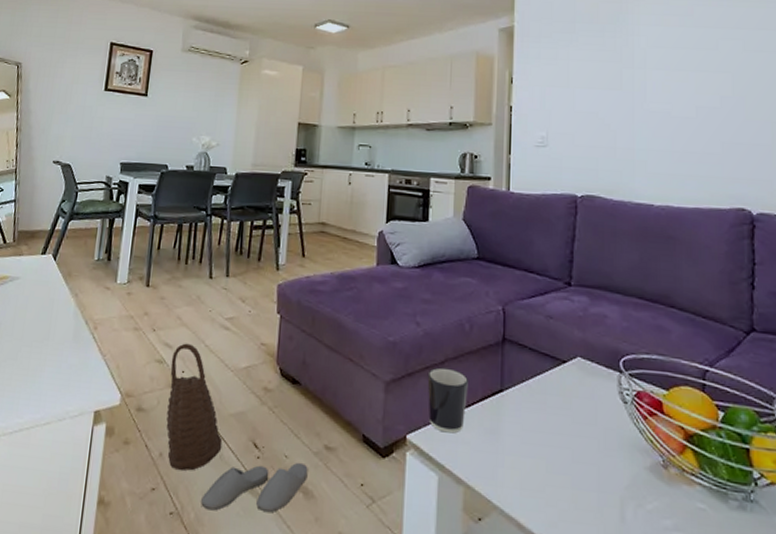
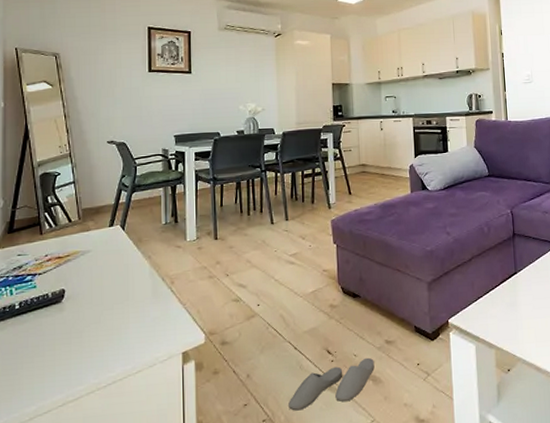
basket: present [166,343,223,471] -> none [246,281,301,385]
mug: present [427,367,468,434] -> none [459,263,491,312]

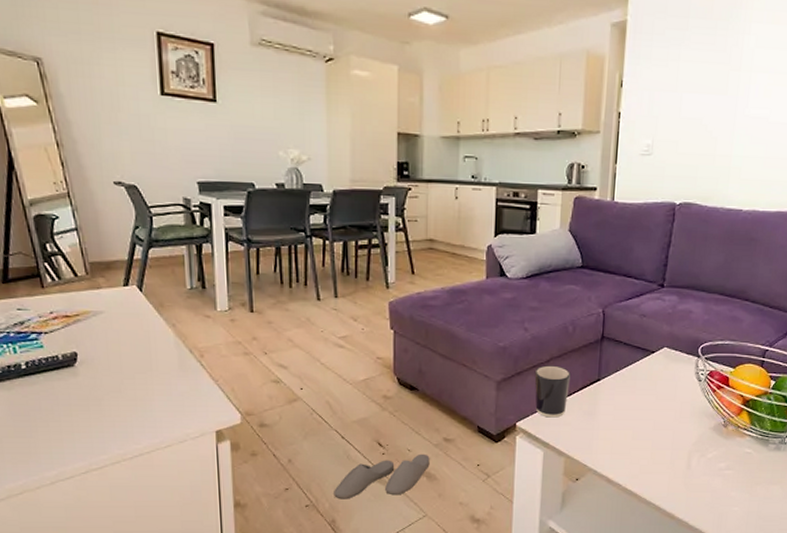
mug: none [459,263,491,312] -> present [534,365,570,418]

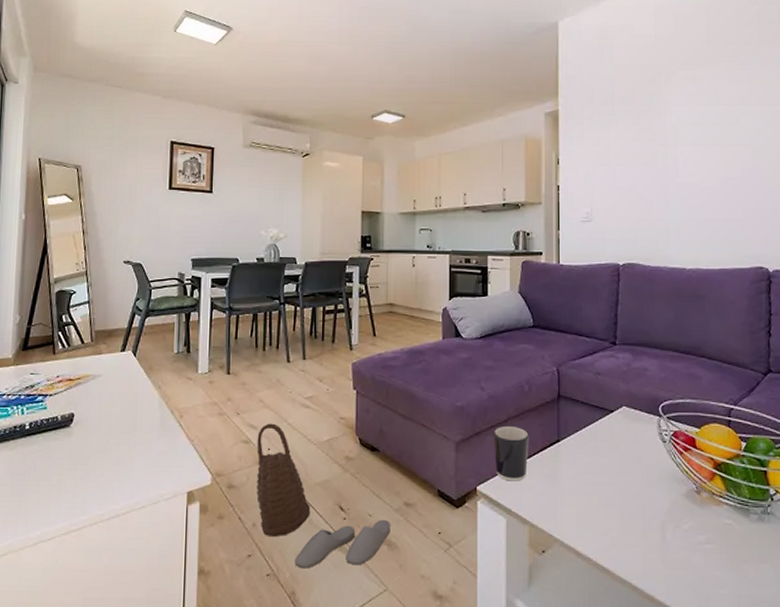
basket: none [288,363,348,471] -> present [256,423,311,536]

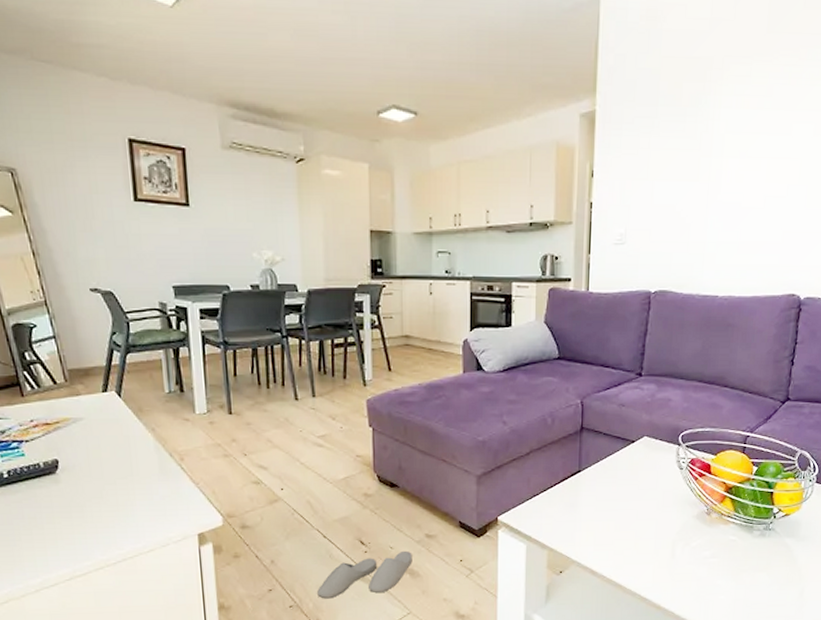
basket: present [256,423,311,536] -> none [268,463,331,572]
mug: present [493,425,529,481] -> none [514,458,551,511]

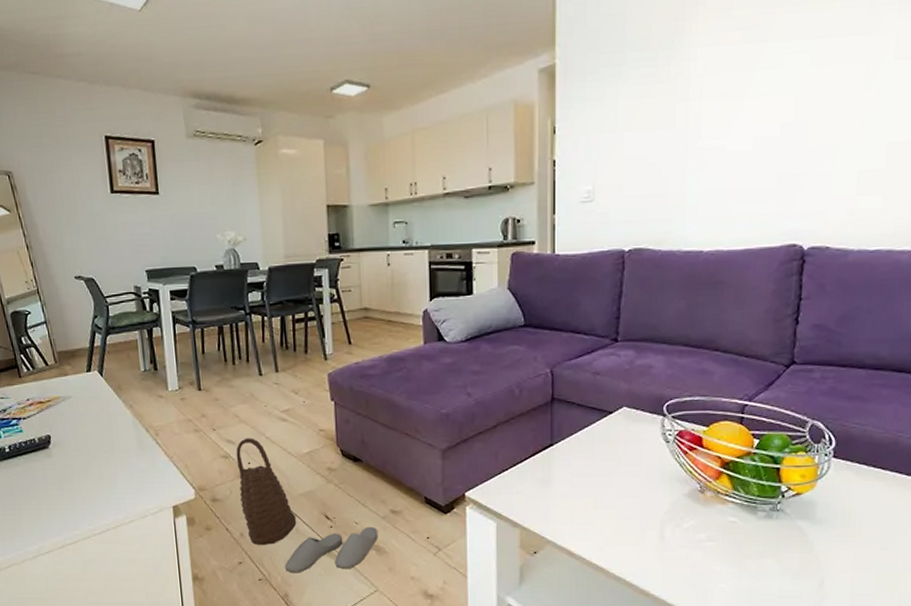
basket: none [268,463,331,572] -> present [236,438,297,545]

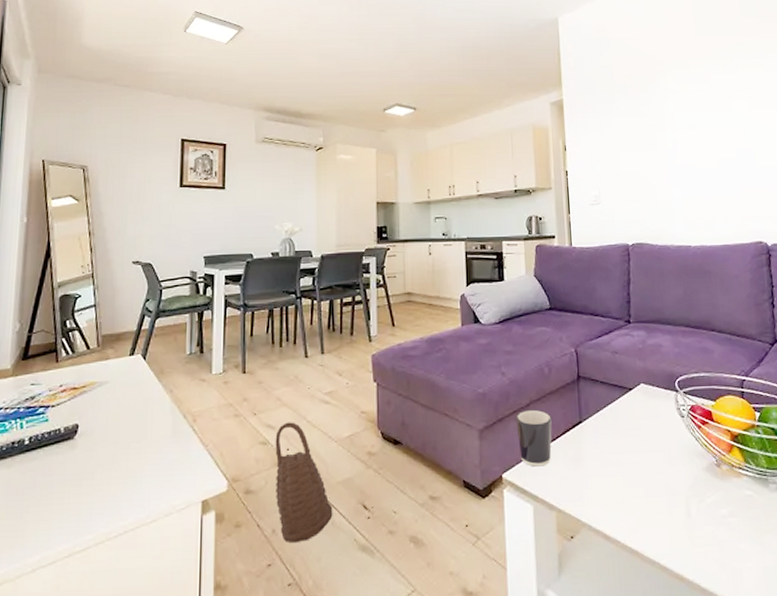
slippers: present [285,526,378,573] -> none [318,515,417,575]
mug: none [481,431,520,487] -> present [515,409,552,467]

